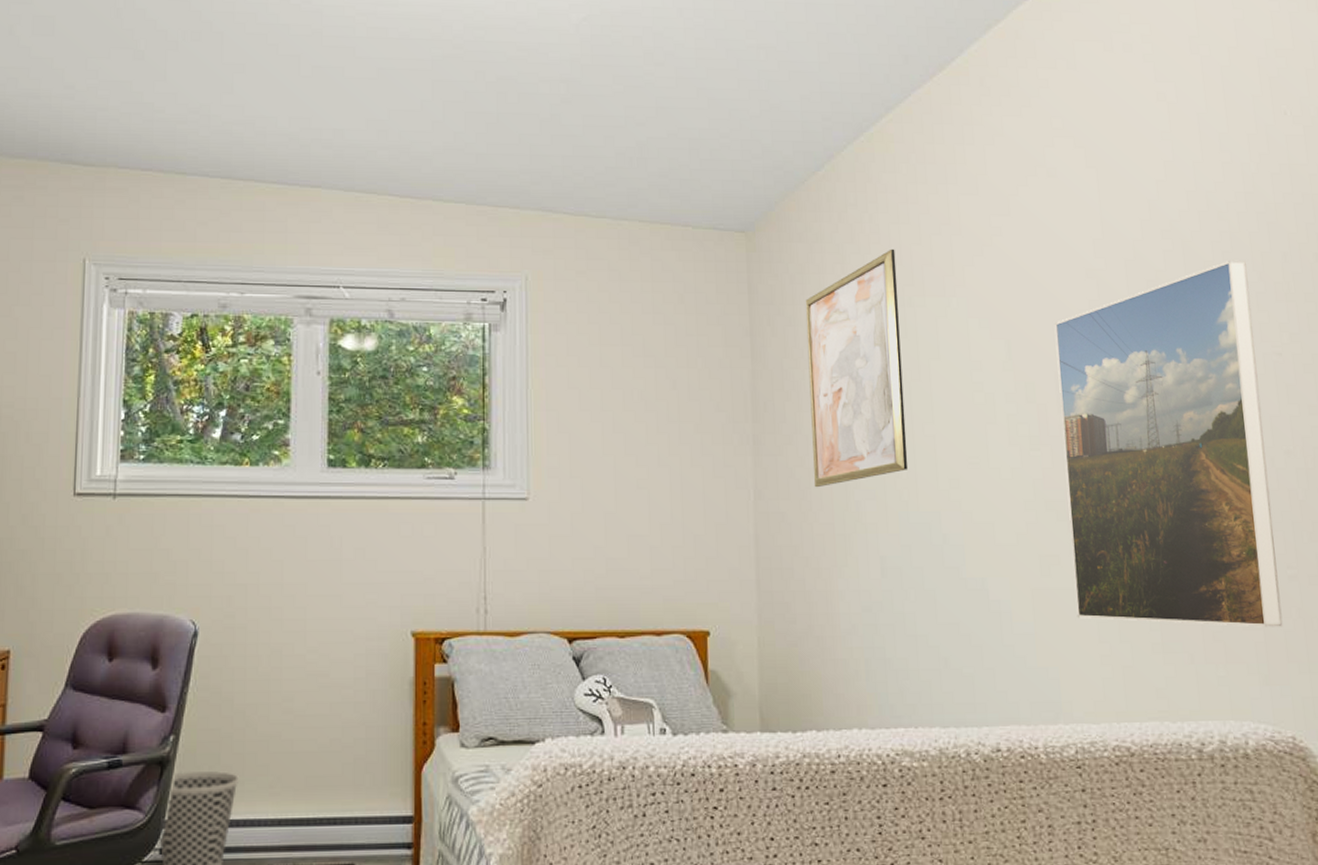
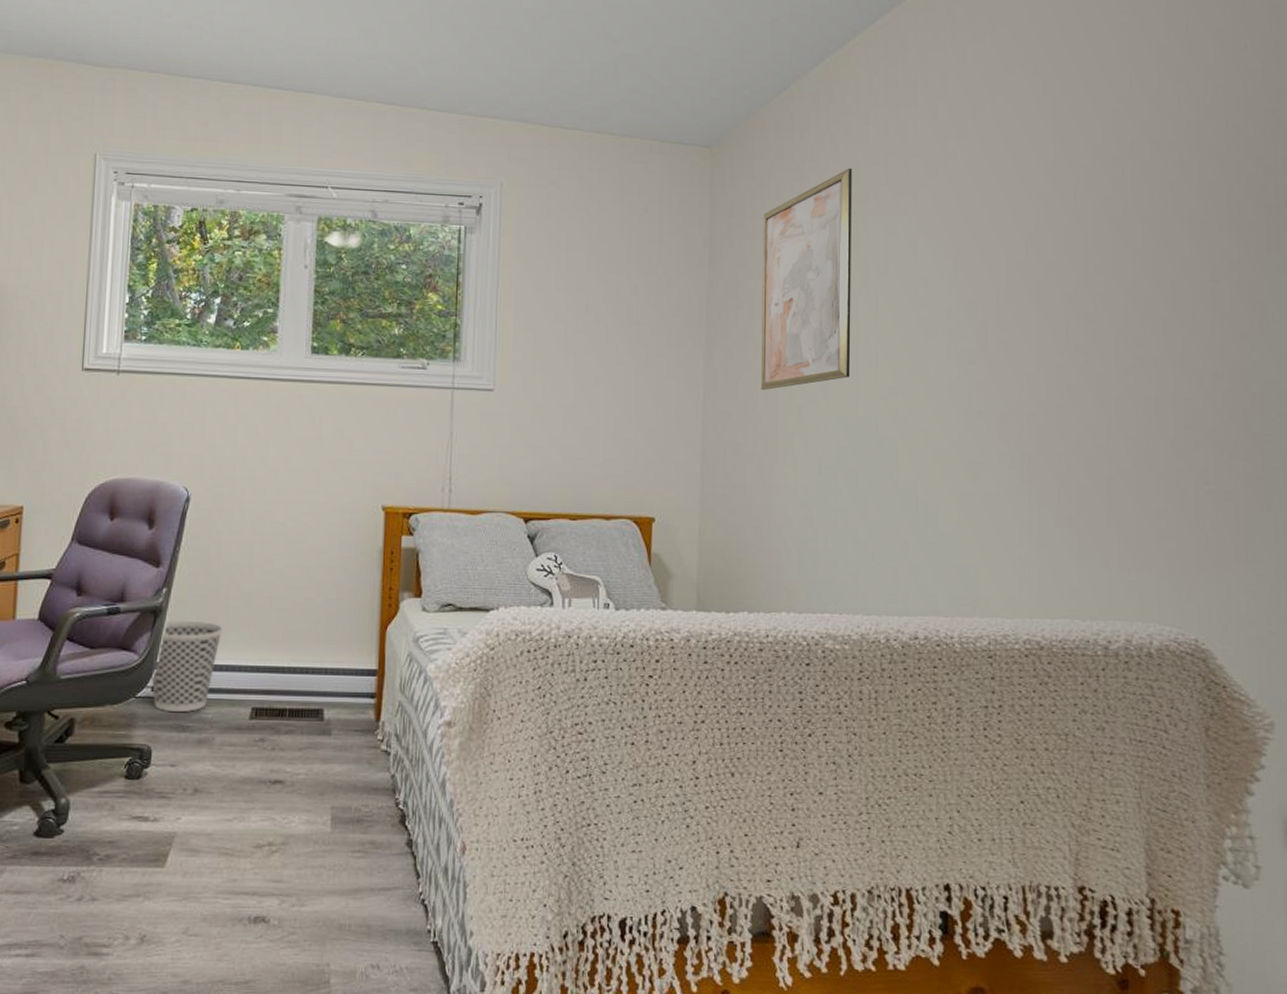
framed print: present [1054,260,1283,627] -> none [999,189,1196,538]

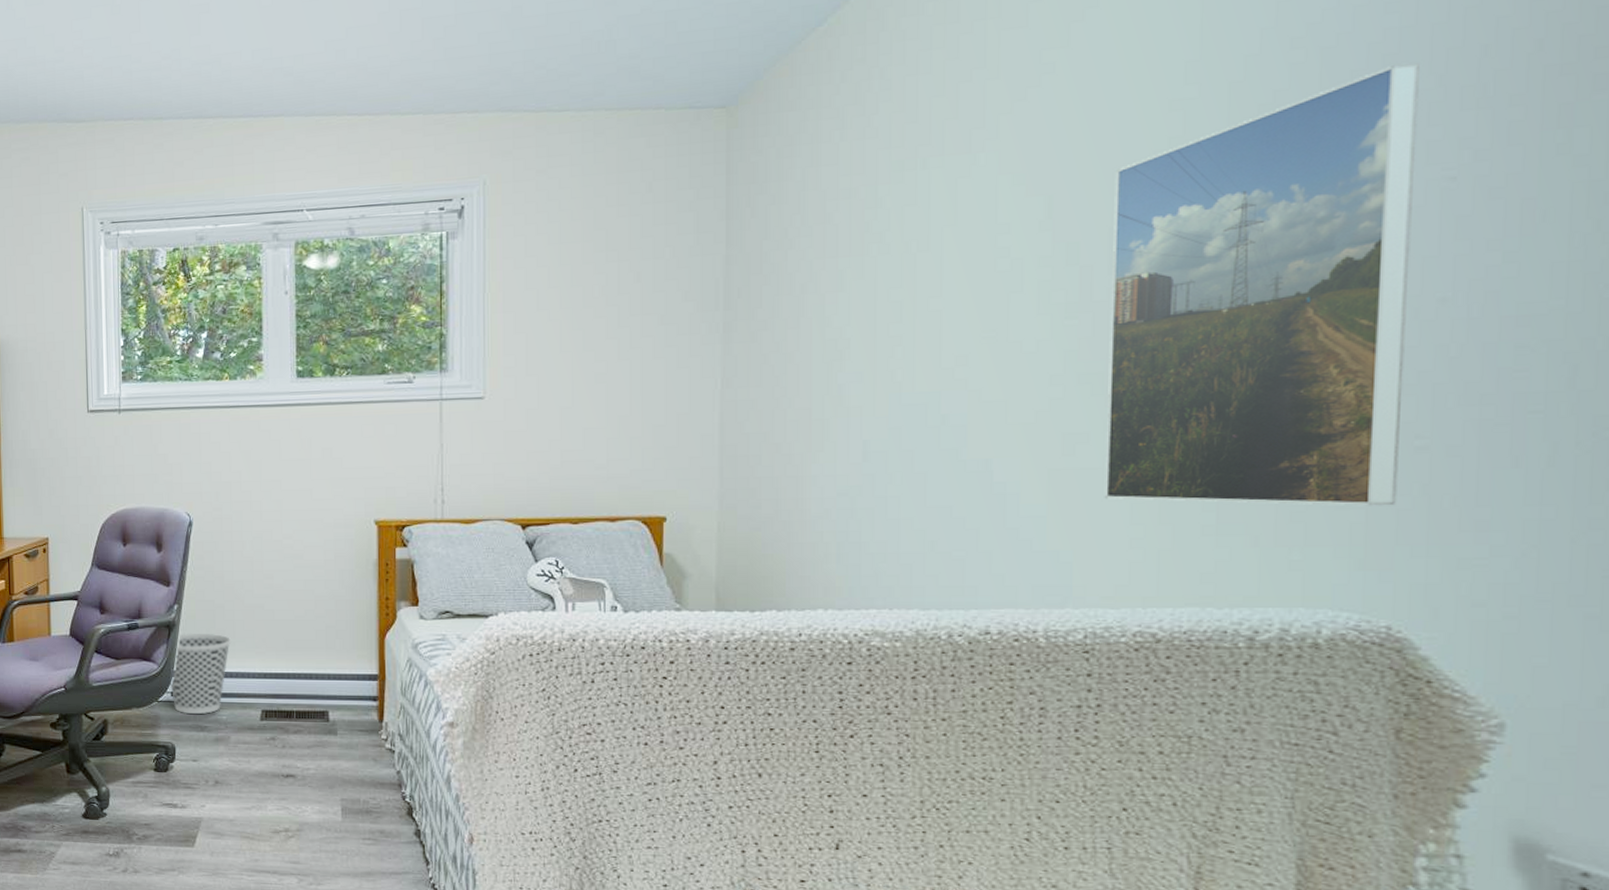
wall art: present [760,168,853,391] -> none [790,105,910,373]
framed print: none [999,189,1196,538] -> present [1104,62,1420,506]

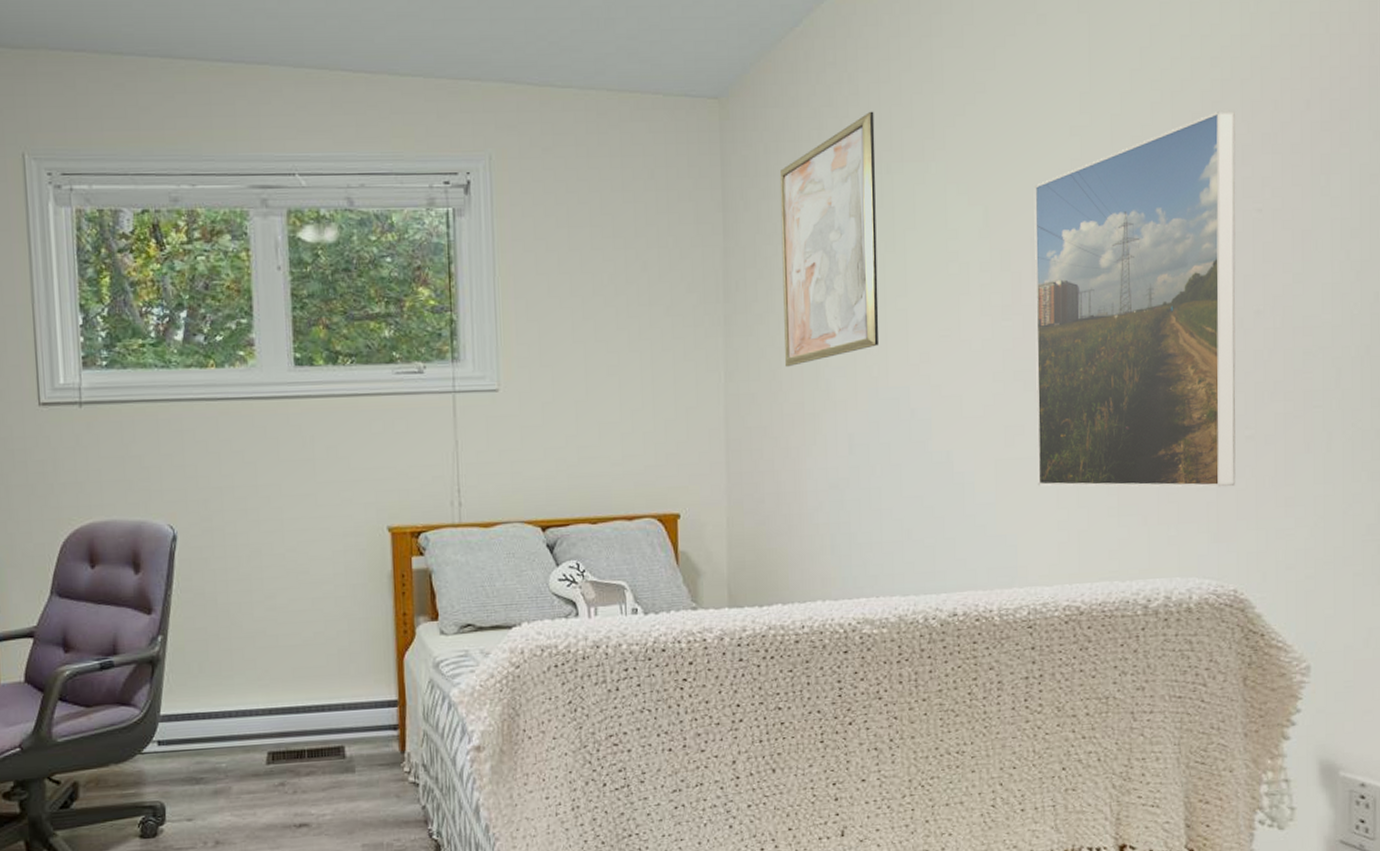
wastebasket: present [170,633,232,714] -> none [156,667,229,765]
wall art: none [790,105,910,373] -> present [779,111,879,368]

